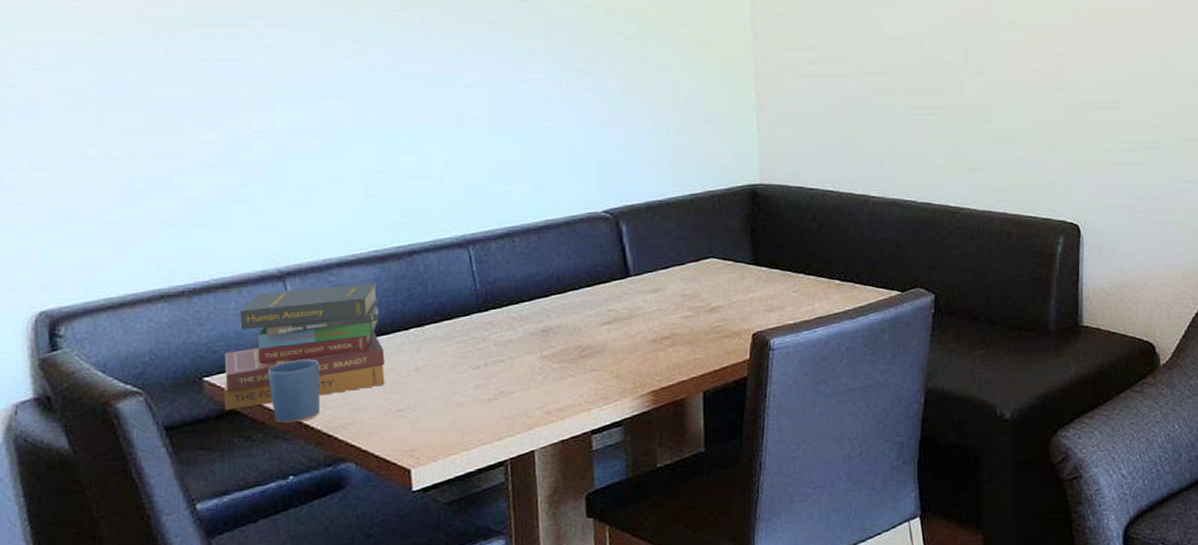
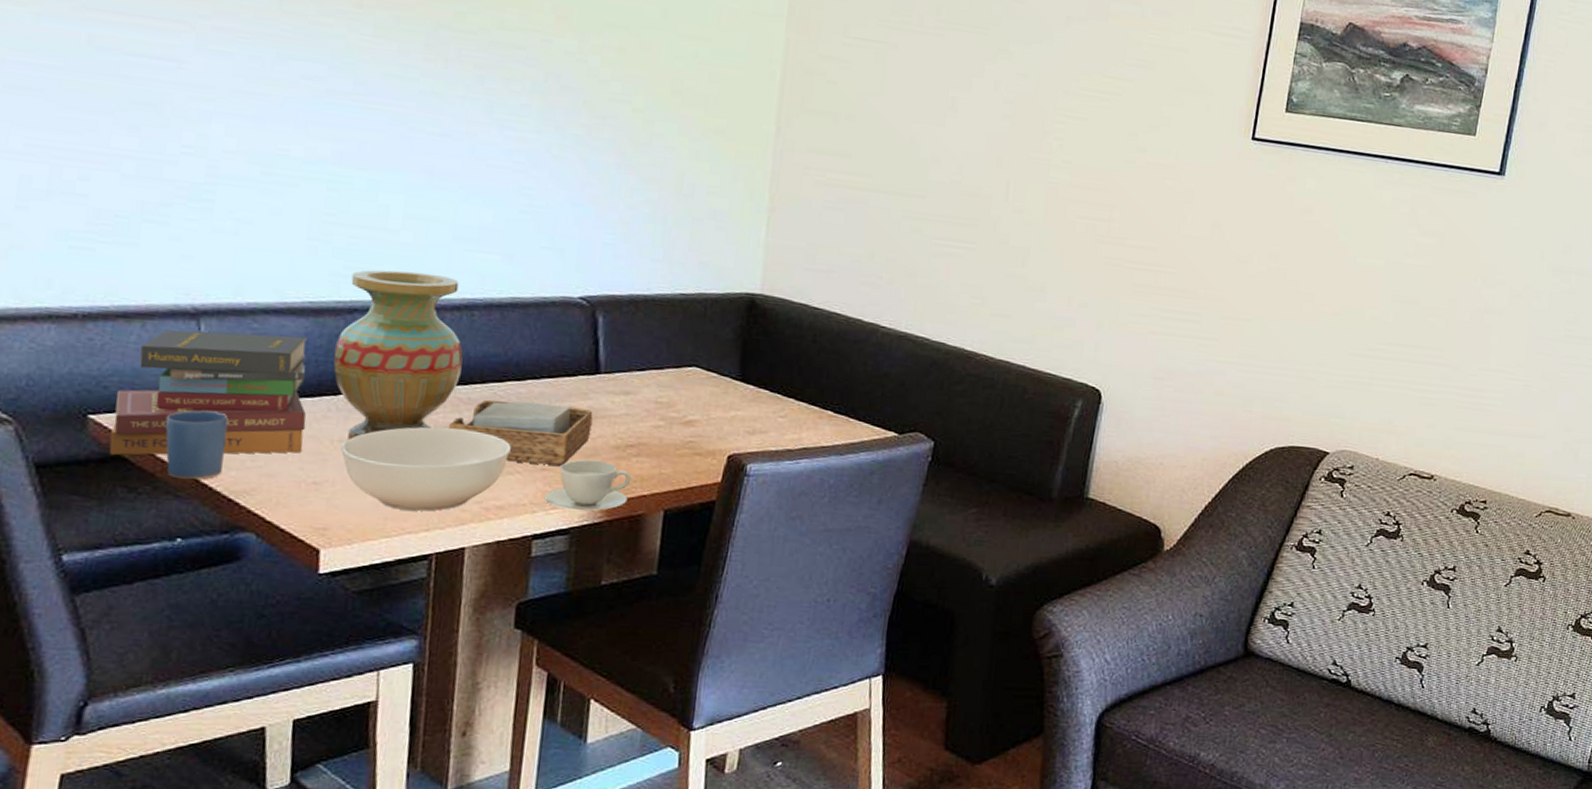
vase: none [400,210,511,367] -> present [333,269,464,439]
bowl: none [416,344,562,424] -> present [340,427,511,512]
napkin holder: none [507,310,630,367] -> present [449,399,593,466]
teacup: none [597,354,671,404] -> present [544,459,632,511]

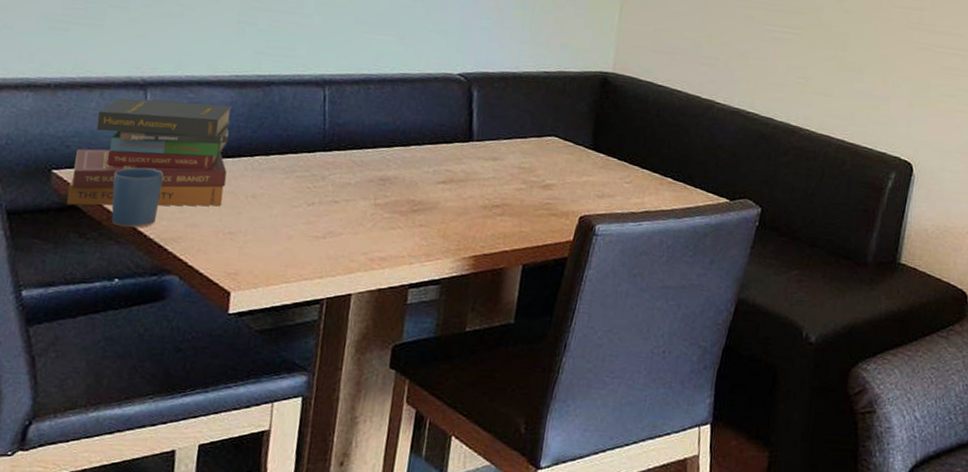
vase: present [333,269,464,439] -> none [251,48,360,195]
bowl: present [340,427,511,512] -> none [253,185,395,261]
napkin holder: present [449,399,593,466] -> none [344,162,466,223]
teacup: present [544,459,632,511] -> none [420,217,496,264]

